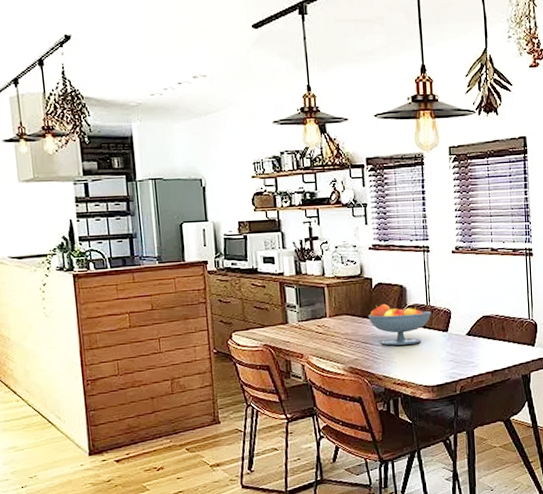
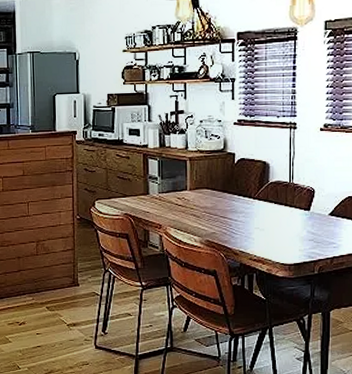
fruit bowl: present [368,303,432,346] -> none [229,179,294,222]

